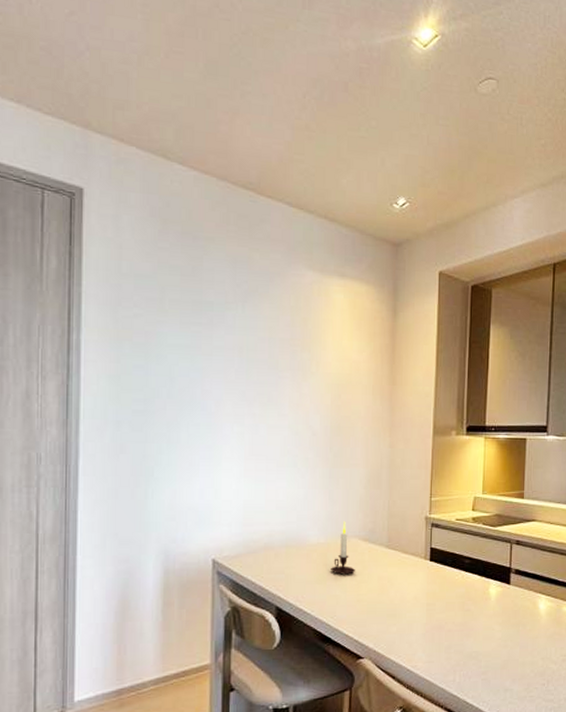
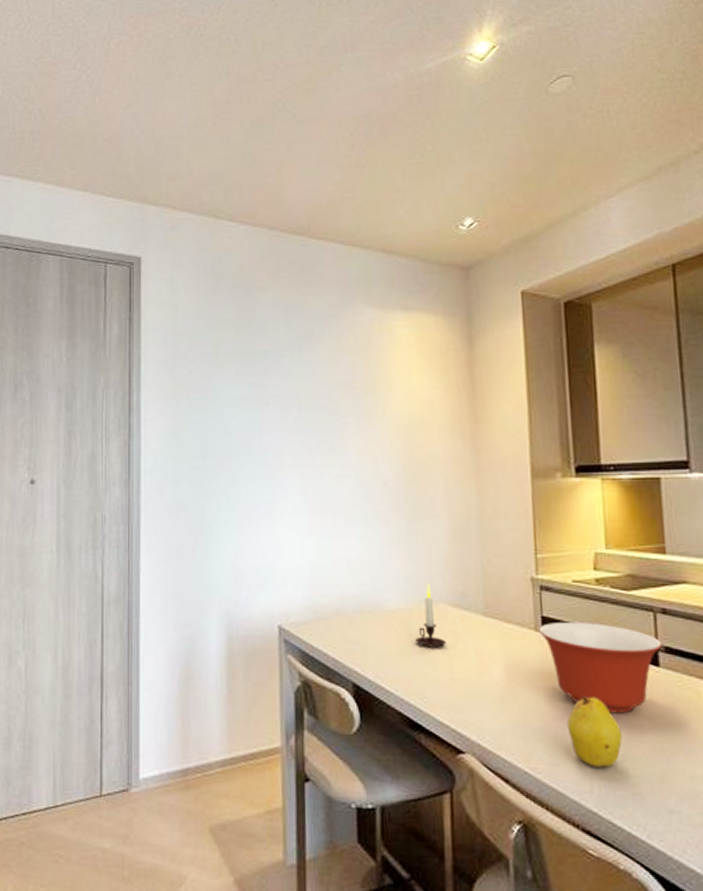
mixing bowl: none [427,551,514,621] -> present [539,621,662,714]
fruit: none [441,609,479,662] -> present [567,696,622,767]

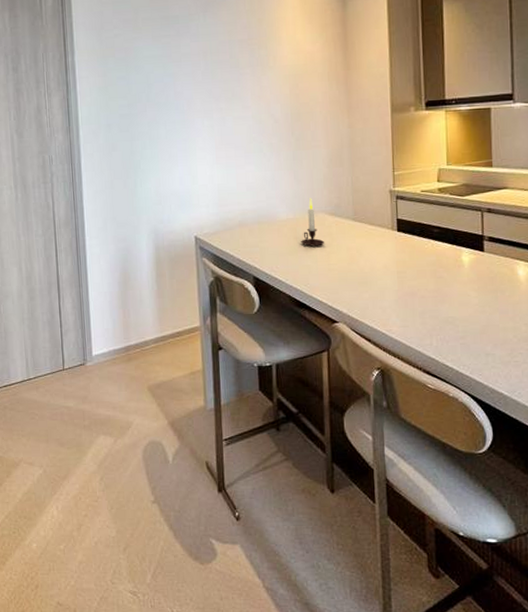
mixing bowl: present [539,621,662,714] -> none [395,221,487,288]
fruit: present [567,696,622,767] -> none [414,276,455,327]

